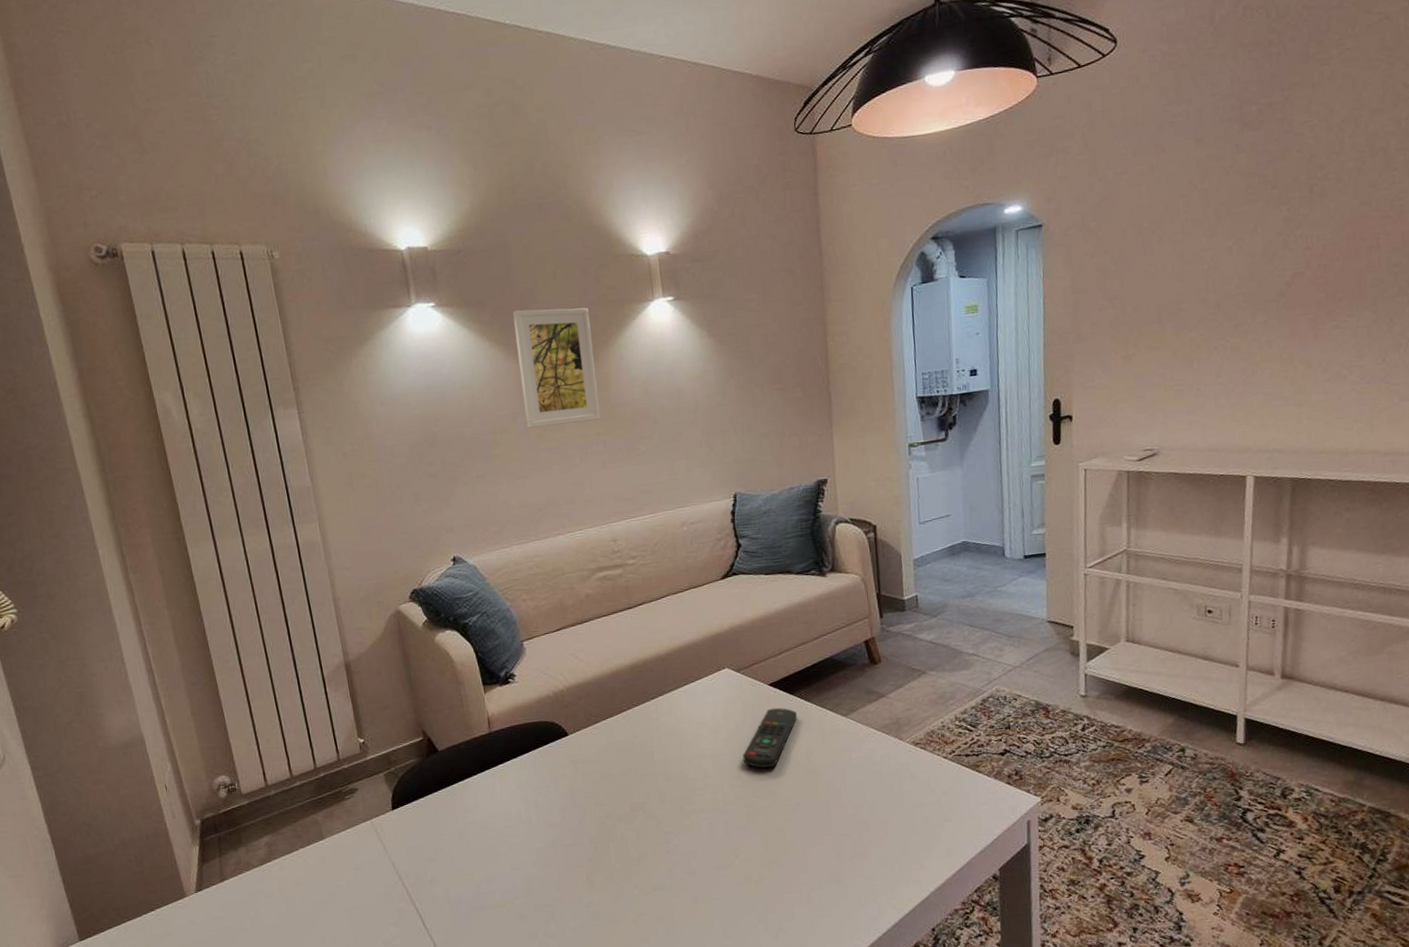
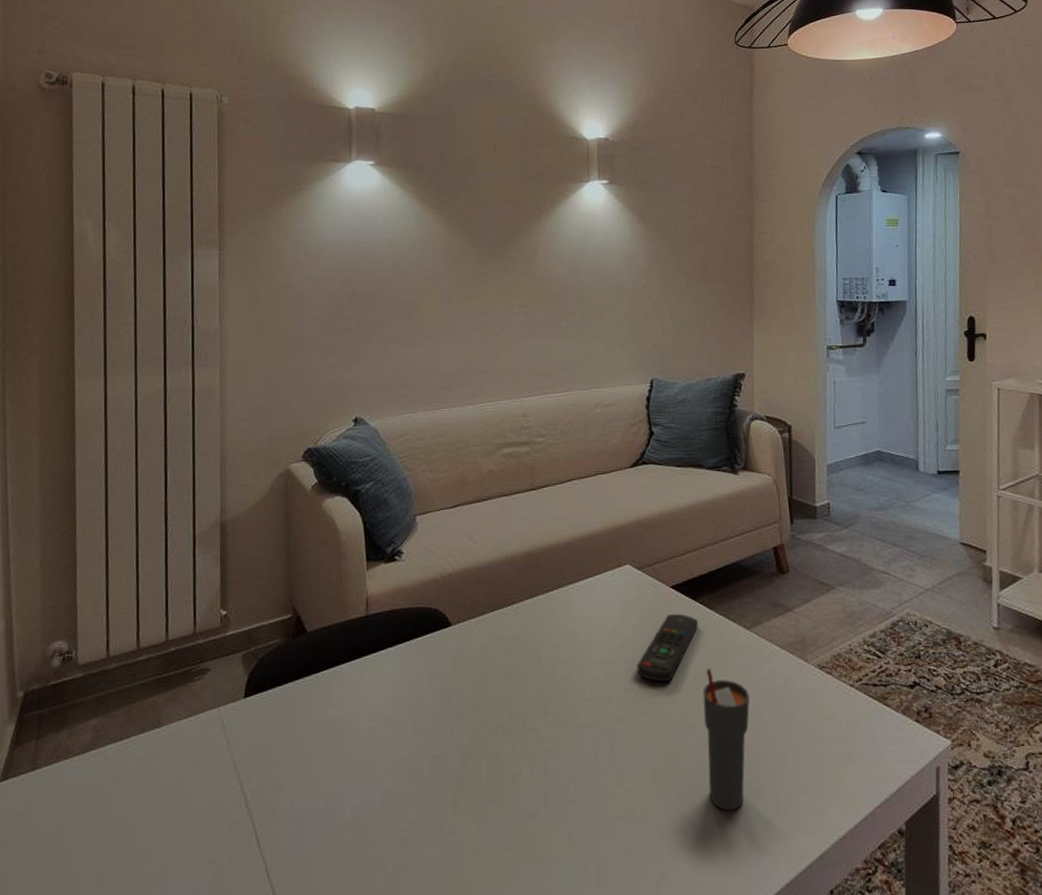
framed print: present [512,307,601,428] -> none [449,177,525,293]
cup: none [805,753,851,871] -> present [703,668,750,811]

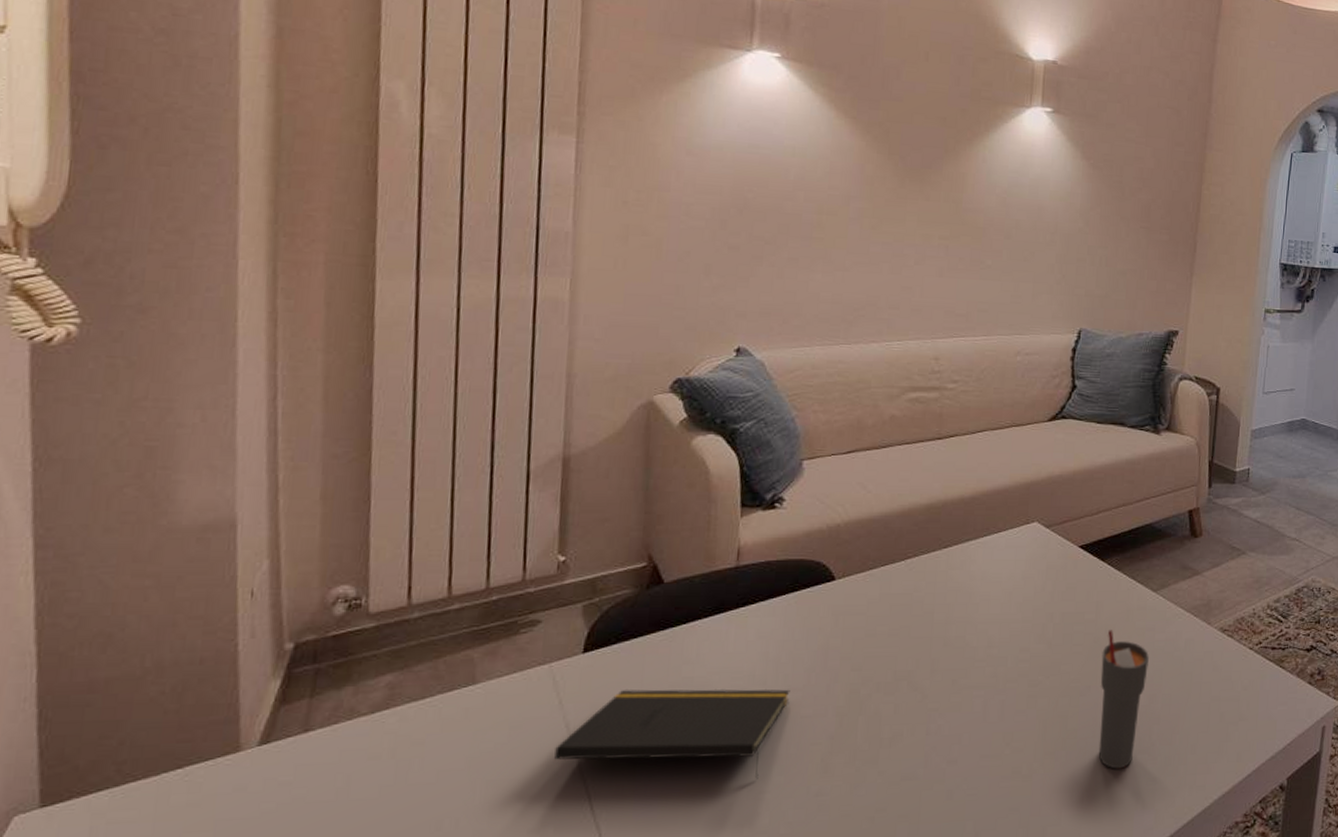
notepad: none [226,729,419,817] -> present [554,688,790,779]
remote control: present [637,613,698,682] -> none [1035,573,1104,643]

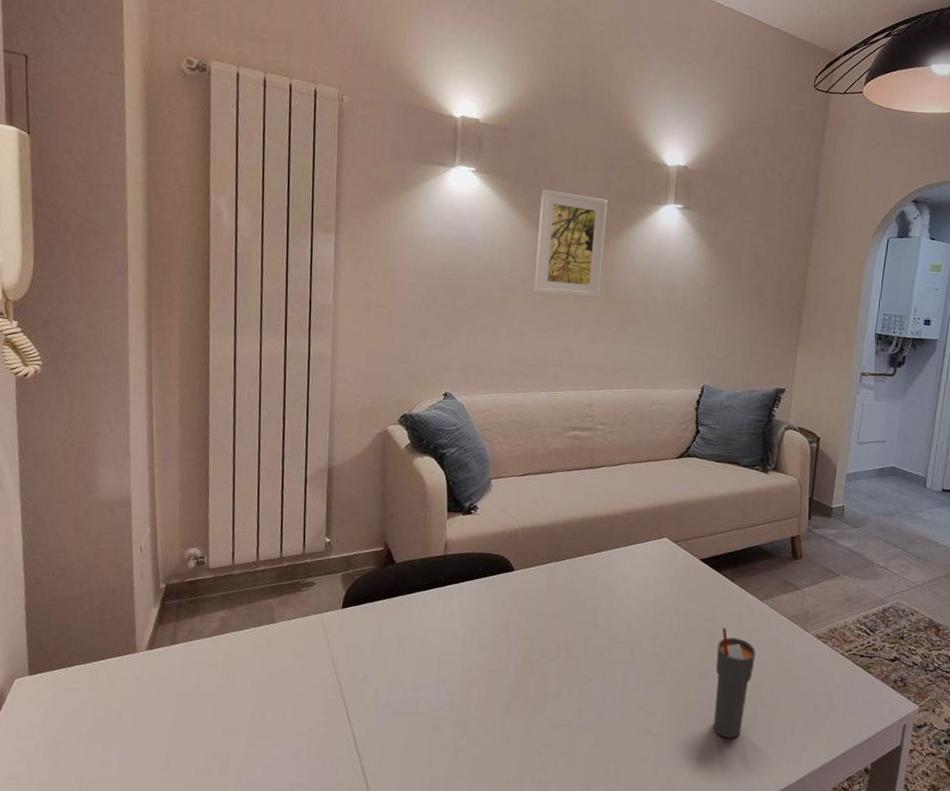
notepad: present [554,688,790,779] -> none [324,636,482,712]
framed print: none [861,83,957,222] -> present [534,189,608,298]

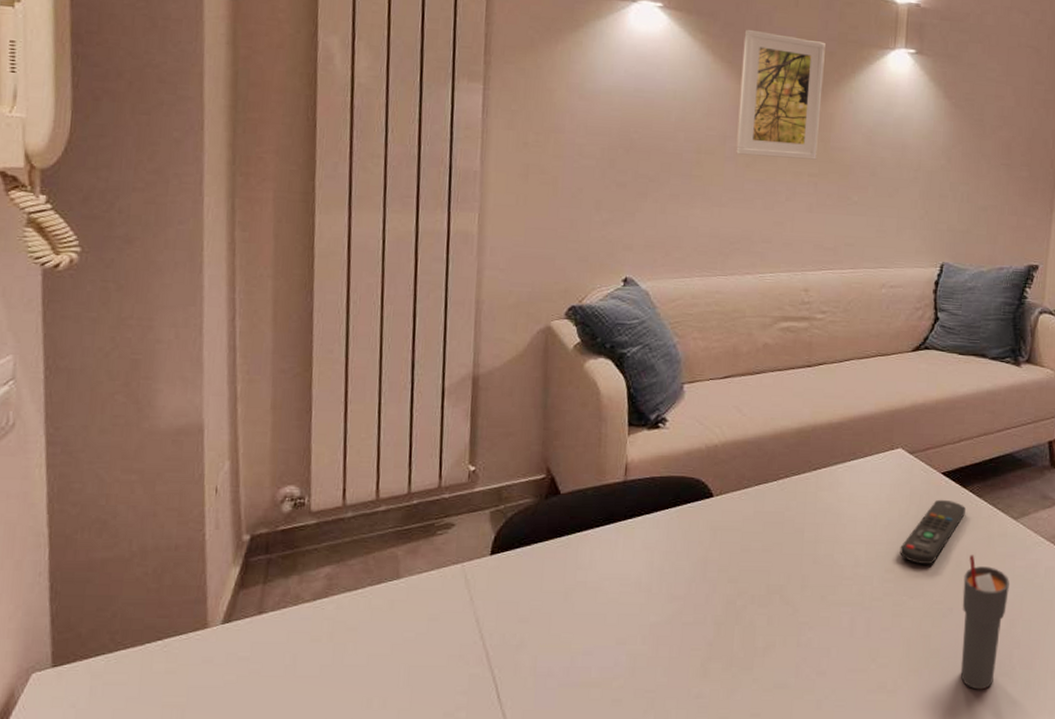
remote control: none [664,581,720,635] -> present [899,499,966,565]

